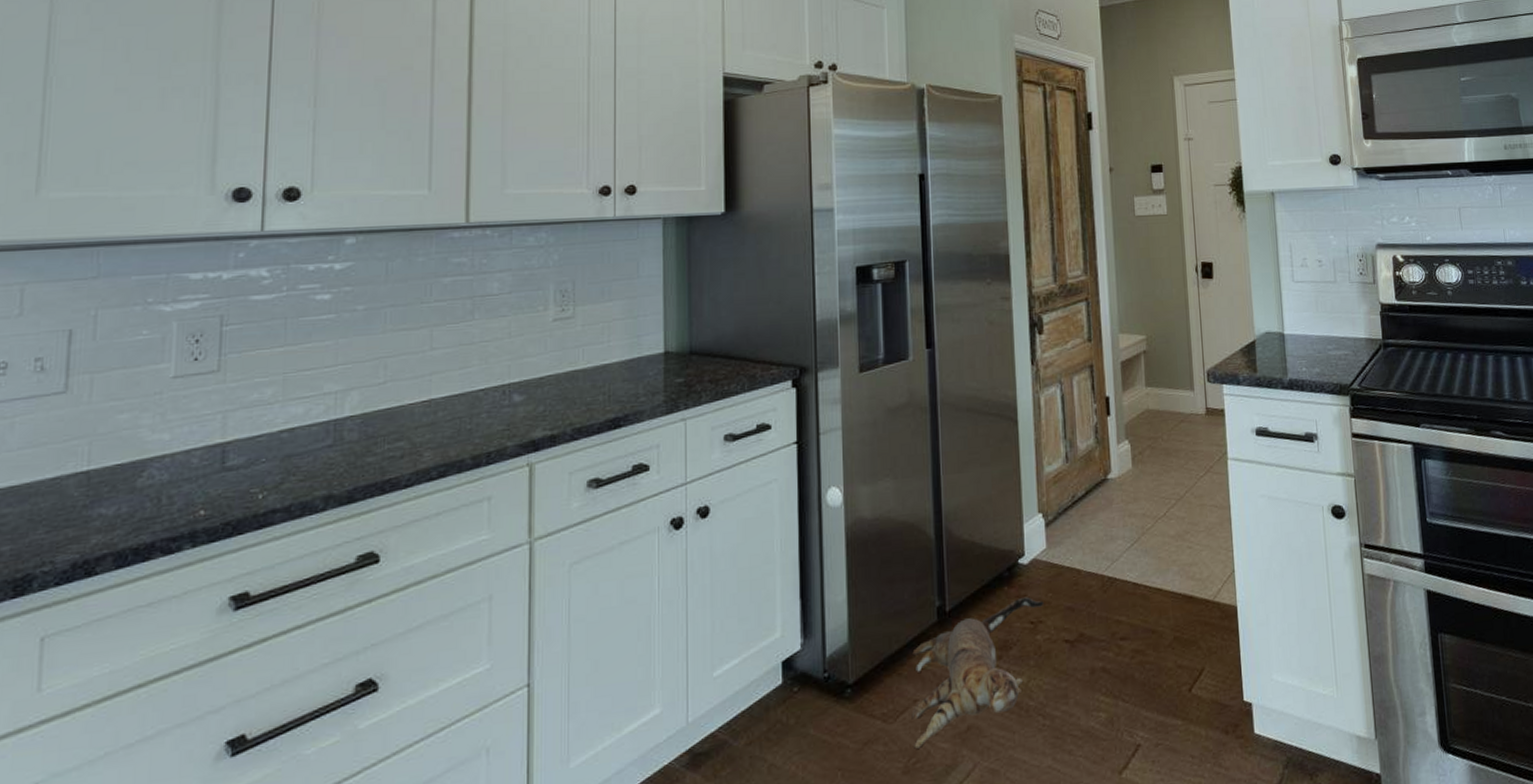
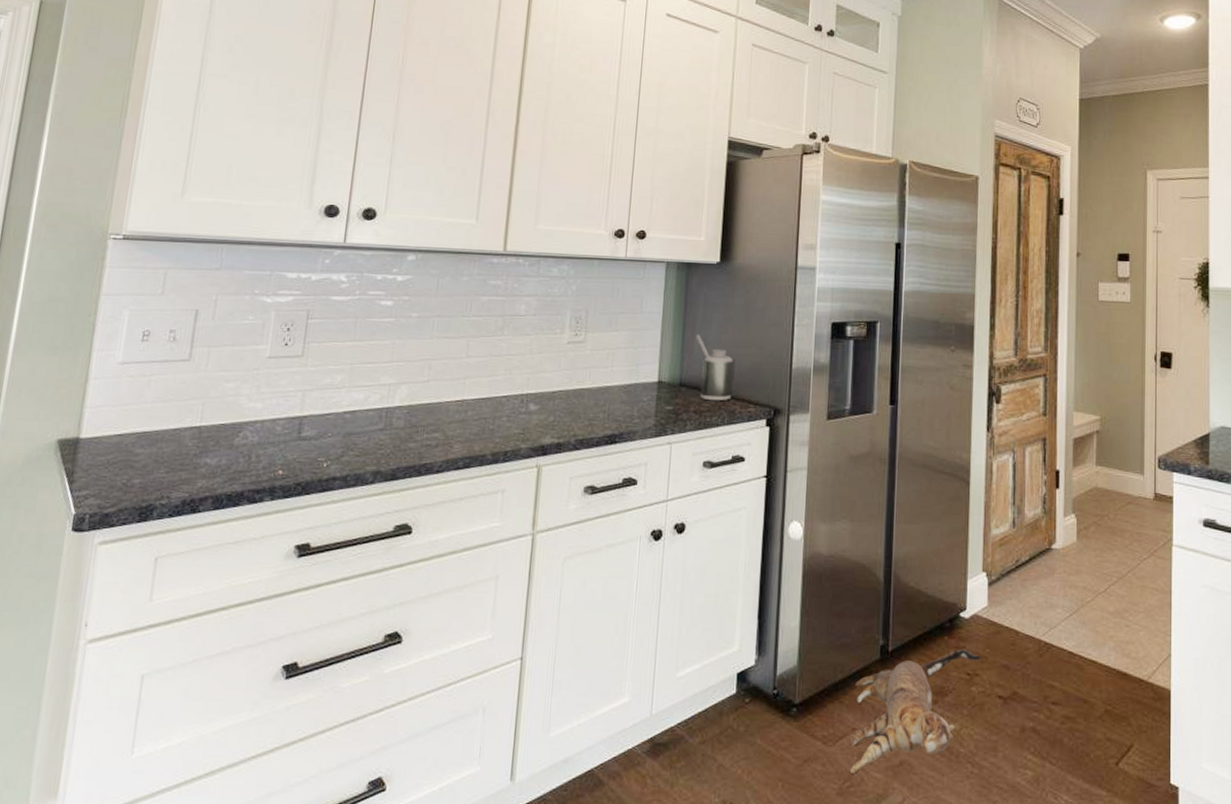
soap dispenser: none [704,295,751,368] -> present [695,334,734,402]

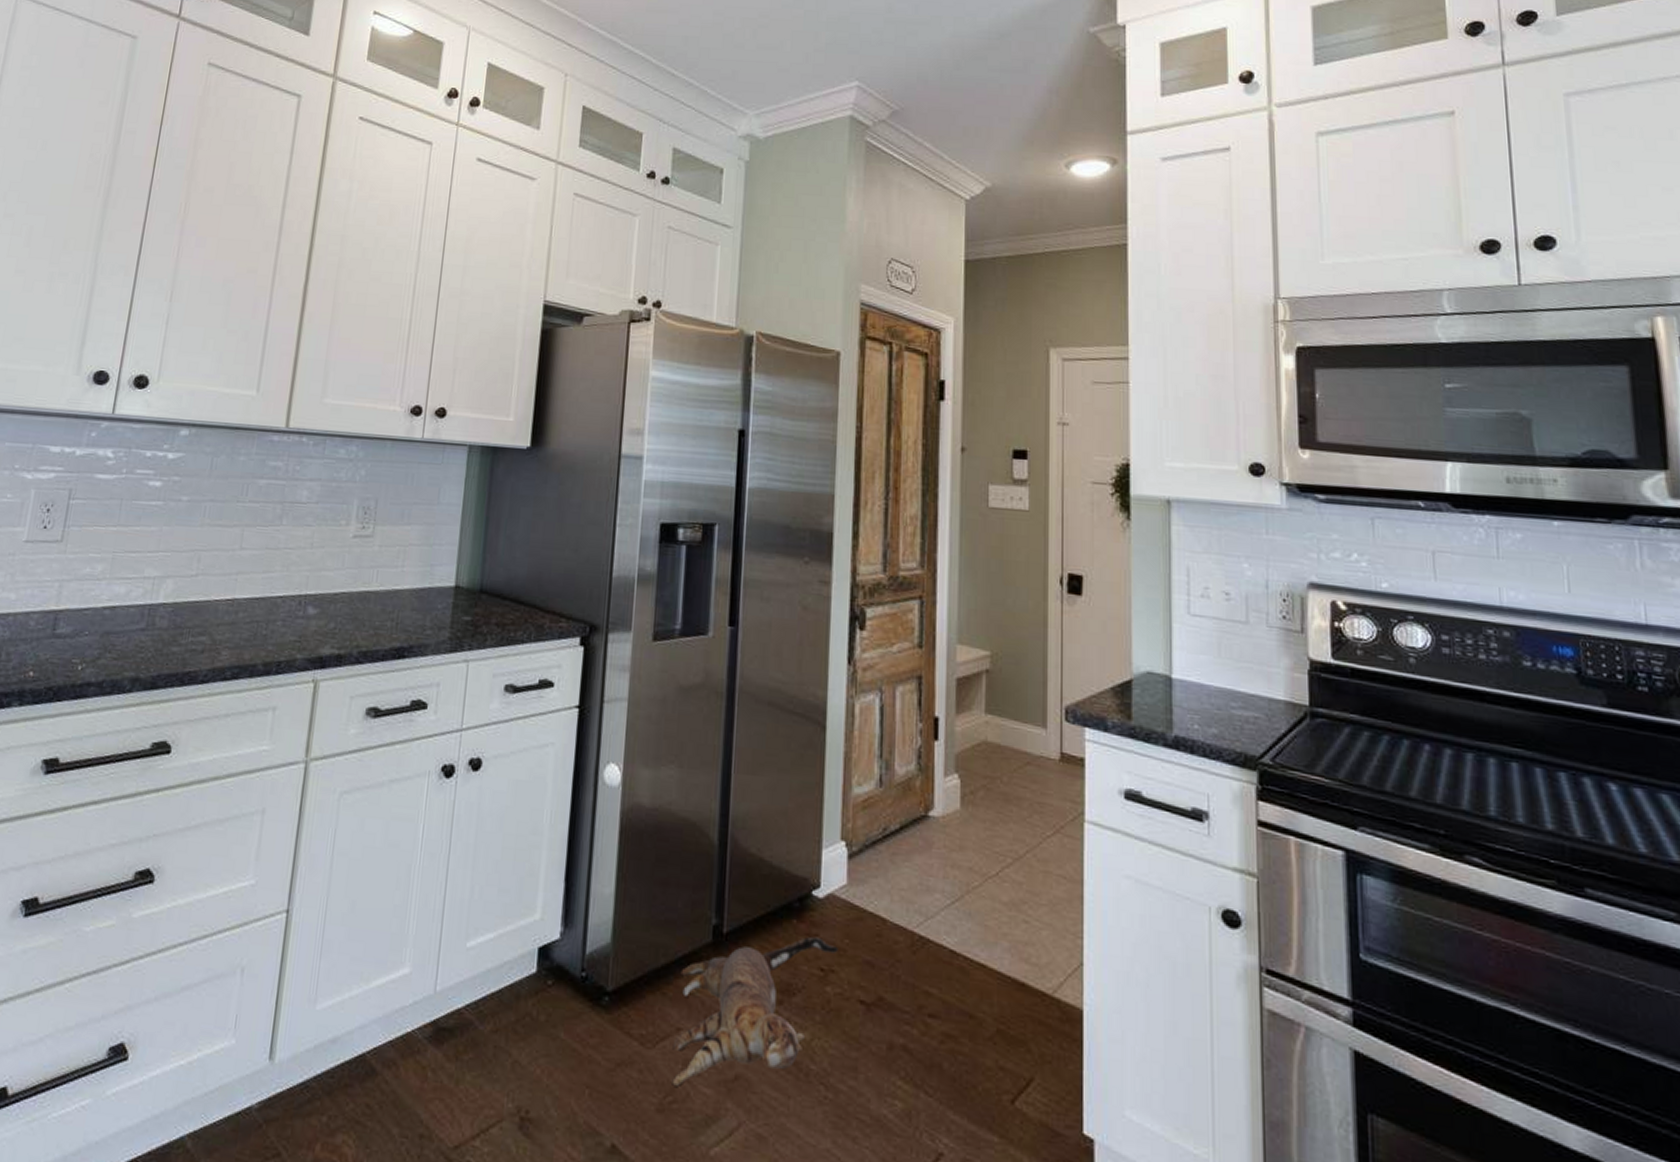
soap dispenser: present [695,334,734,402] -> none [500,532,544,614]

